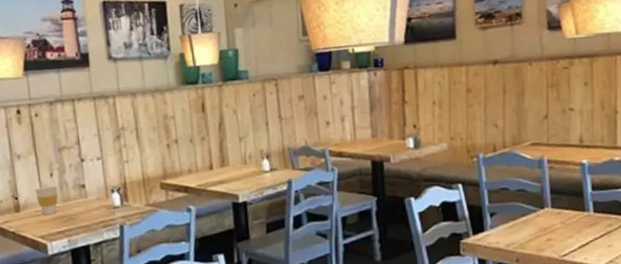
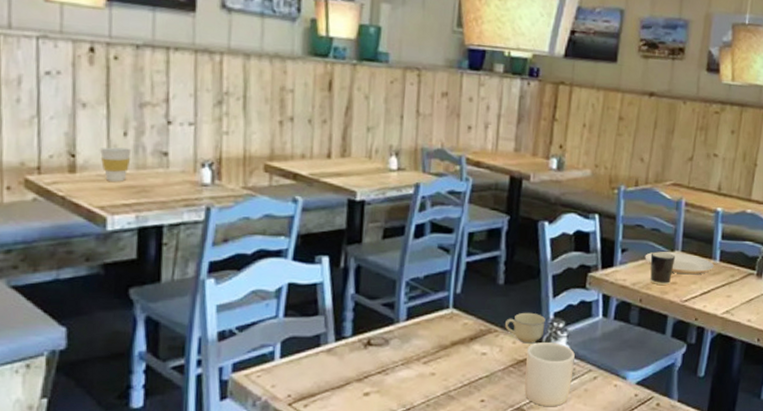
plate: none [514,209,589,230] -> present [644,251,715,275]
mug: none [520,211,547,244] -> present [650,251,676,286]

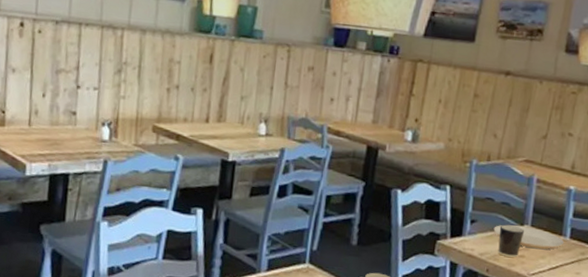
cup: present [100,147,132,183] -> none [24,106,48,137]

